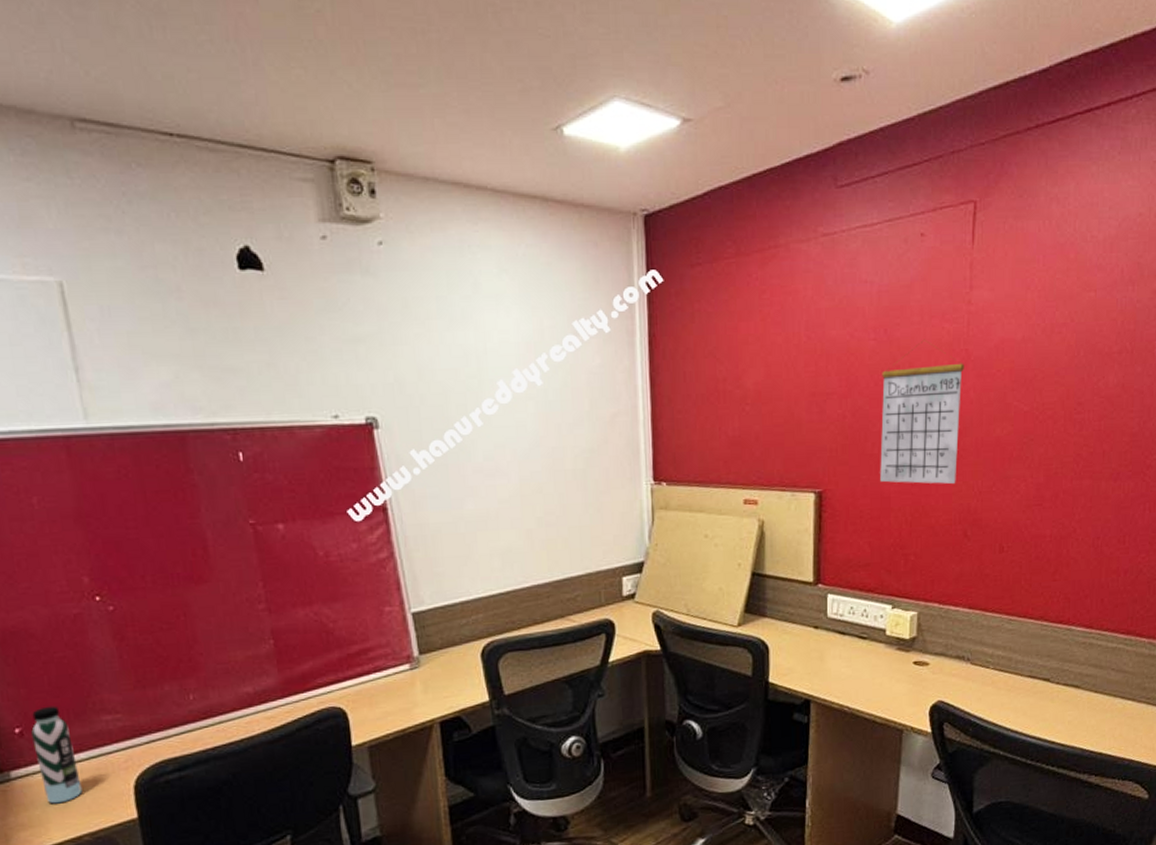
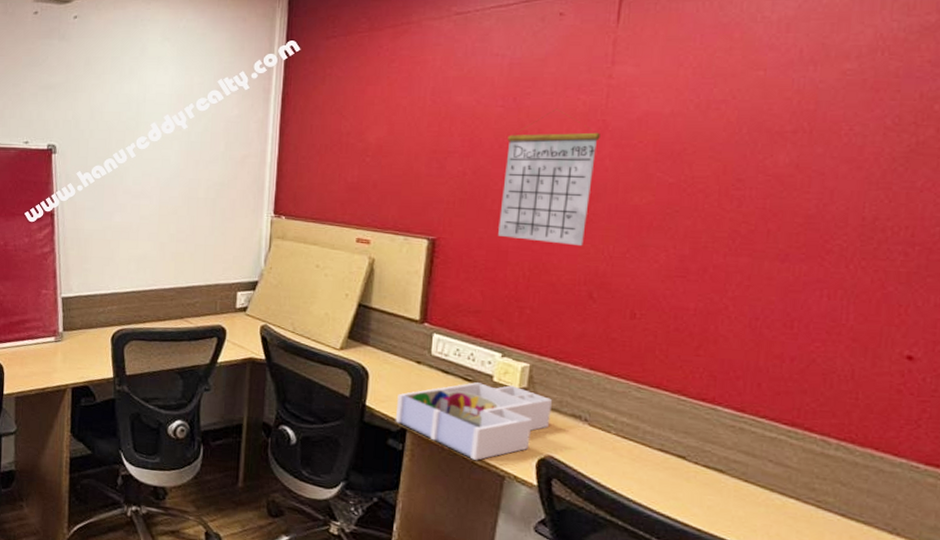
desk organizer: none [798,636,938,719] -> present [395,382,552,460]

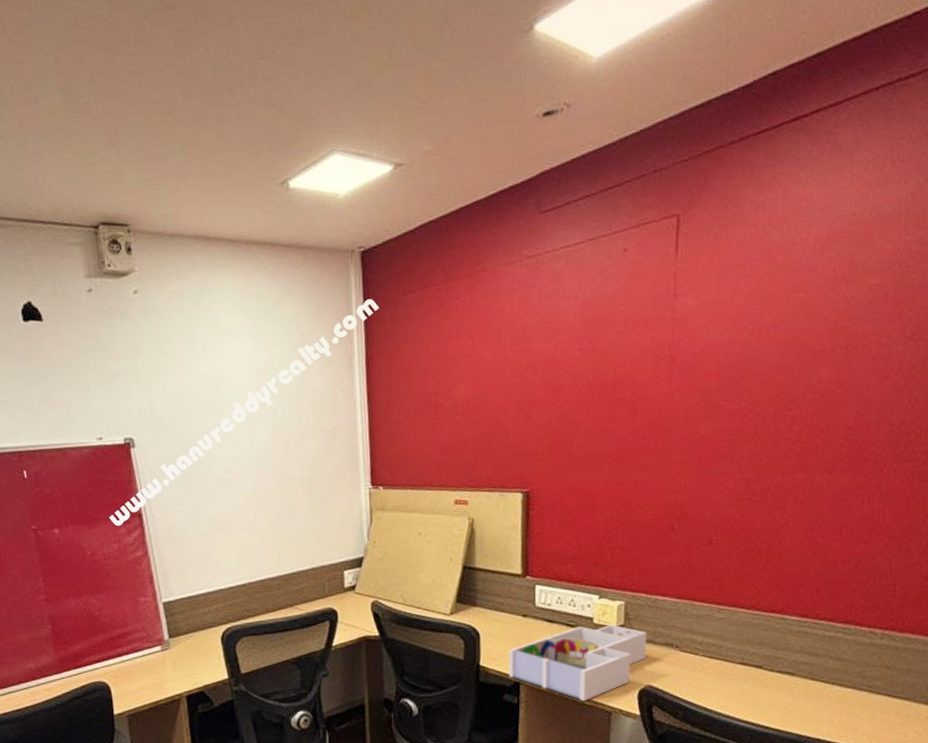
calendar: present [498,108,600,245] -> none [585,347,669,482]

